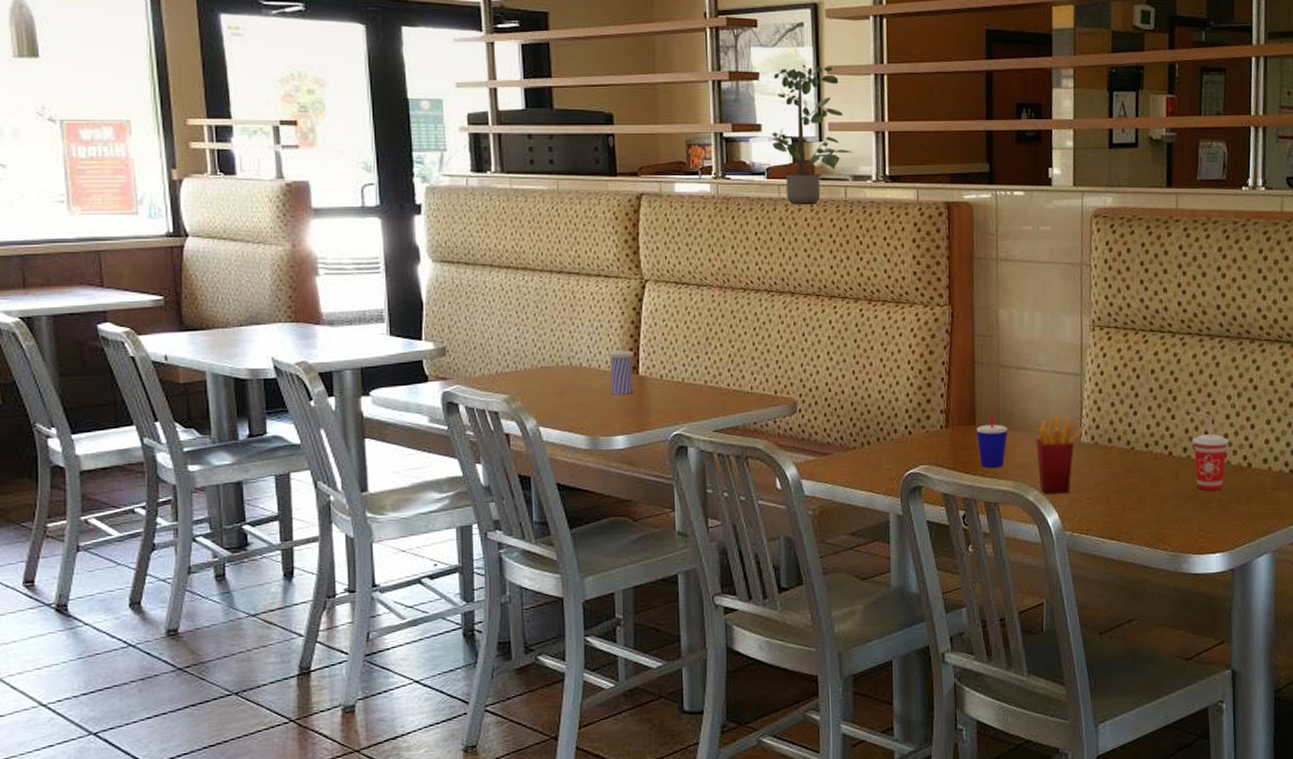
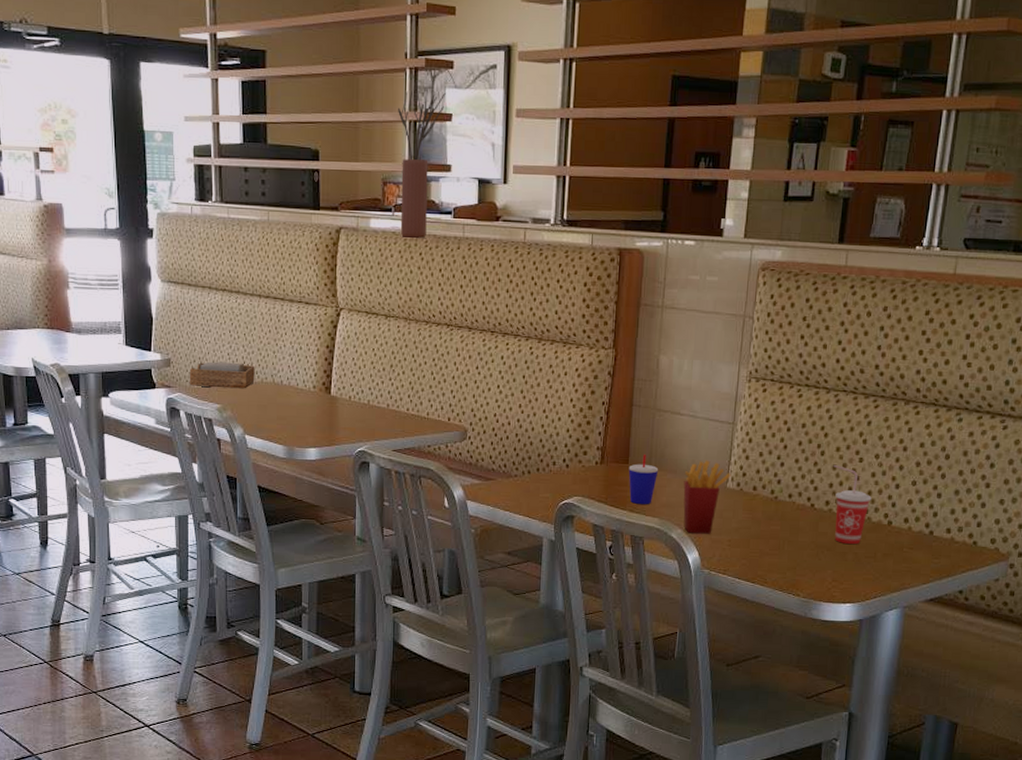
napkin holder: none [469,346,549,377] -> present [189,361,255,389]
beverage cup: present [609,339,635,395] -> none [306,361,328,412]
vase: none [699,48,751,201] -> present [398,89,446,238]
potted plant: present [771,62,853,204] -> none [459,105,535,245]

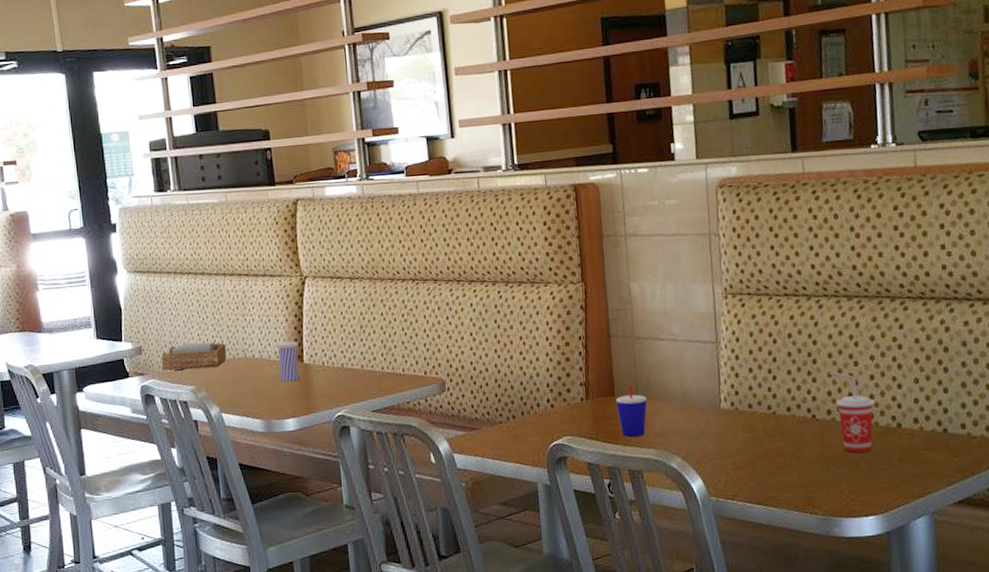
beverage cup: none [306,361,328,412] -> present [277,331,300,382]
vase: present [398,89,446,238] -> none [341,60,385,201]
french fries: present [683,460,732,534] -> none [674,382,724,461]

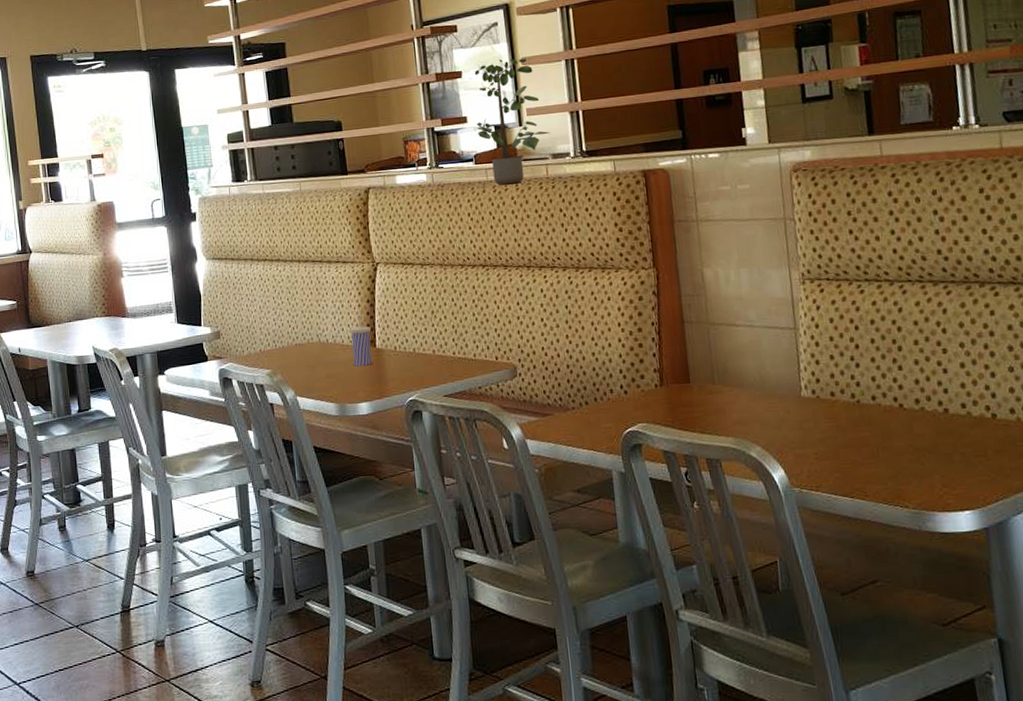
napkin holder: present [161,341,227,371] -> none [238,326,301,355]
potted plant: none [405,65,483,198] -> present [473,55,551,186]
beverage cup: present [615,384,647,437] -> none [691,371,724,424]
beverage cup: present [828,371,875,453] -> none [914,358,967,445]

